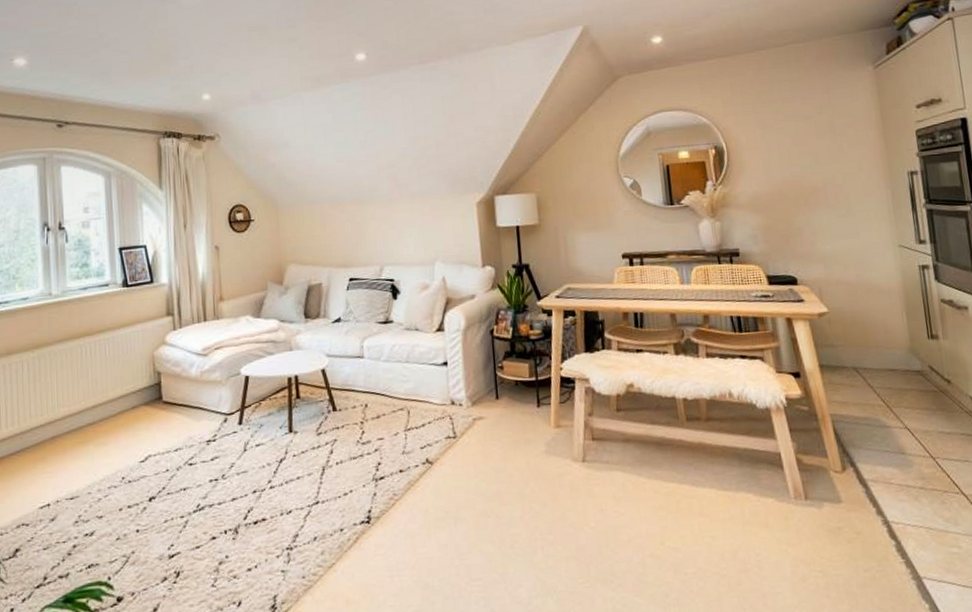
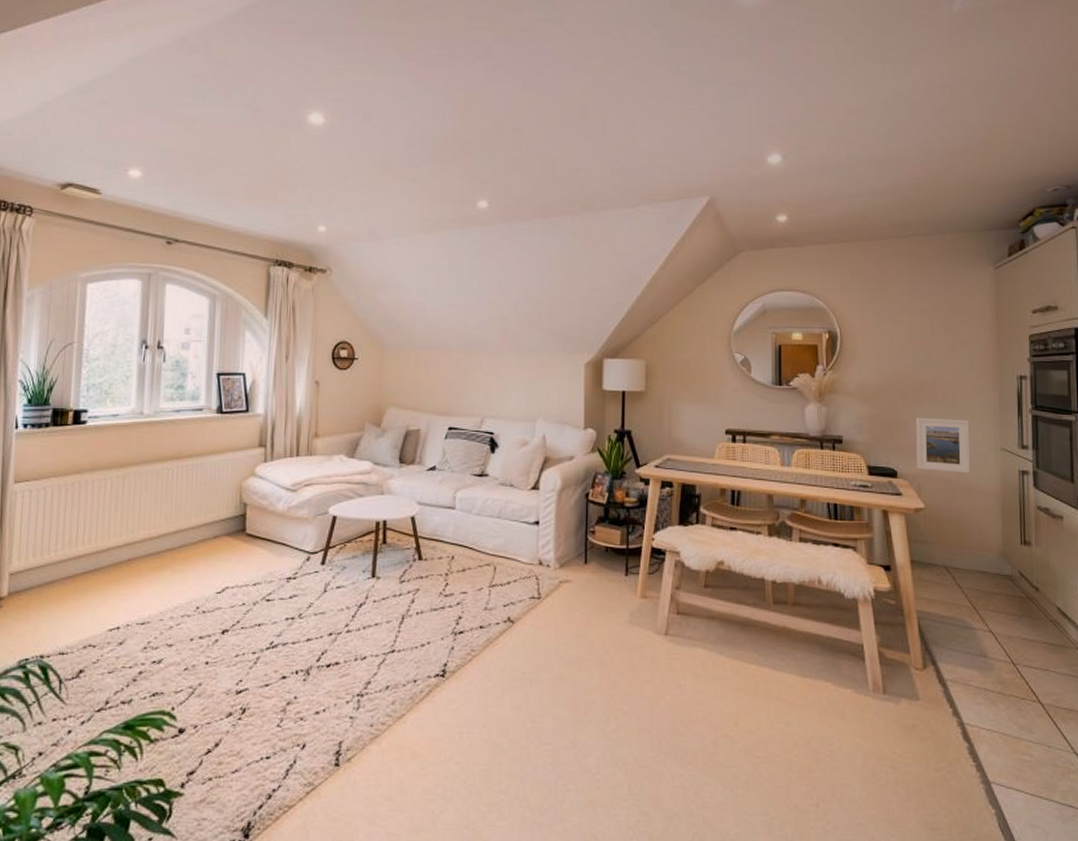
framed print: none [810,220,870,275] -> present [916,417,971,473]

